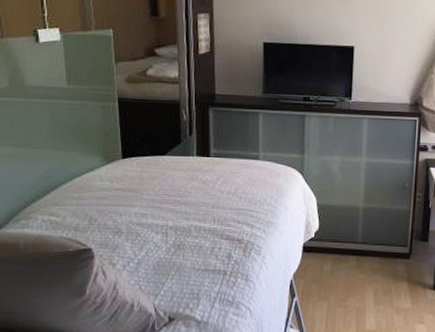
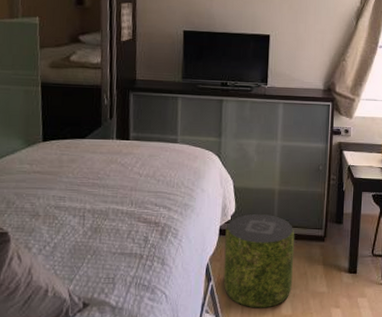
pouf: none [307,230,380,324] -> present [223,213,295,308]

